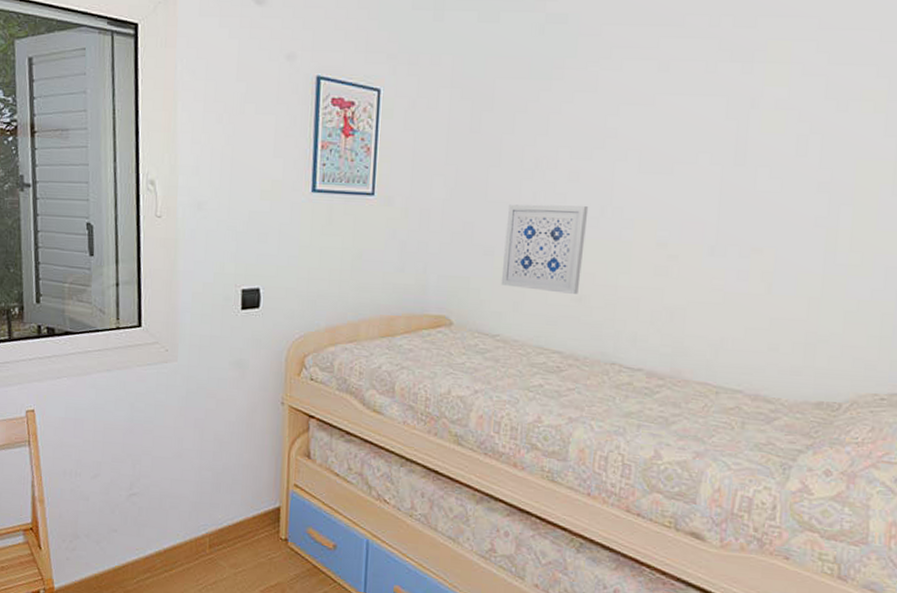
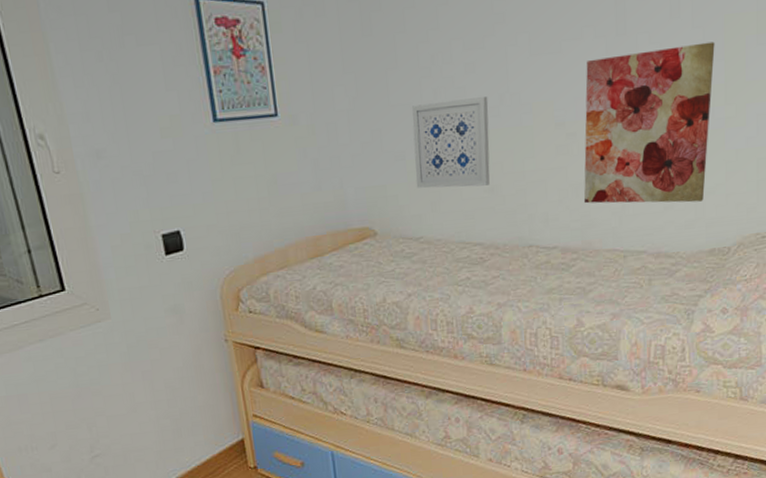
wall art: none [677,184,844,349] -> present [583,41,715,204]

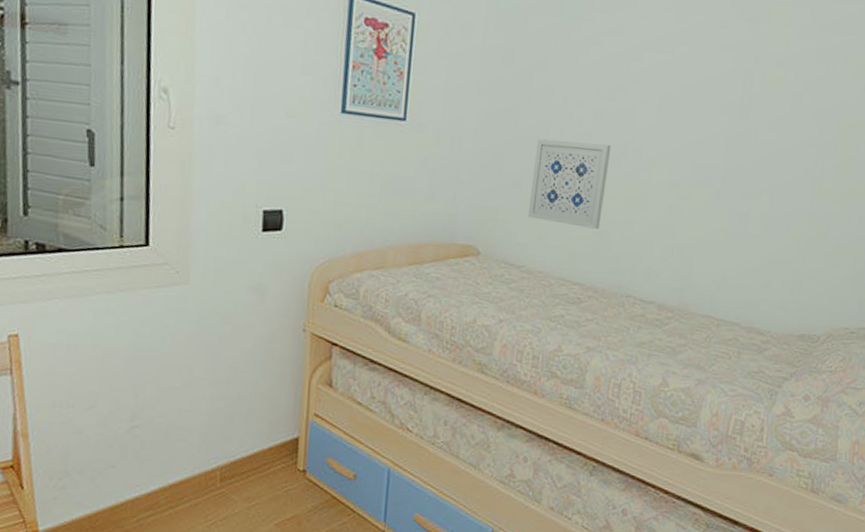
wall art: present [583,41,715,204] -> none [686,132,829,286]

